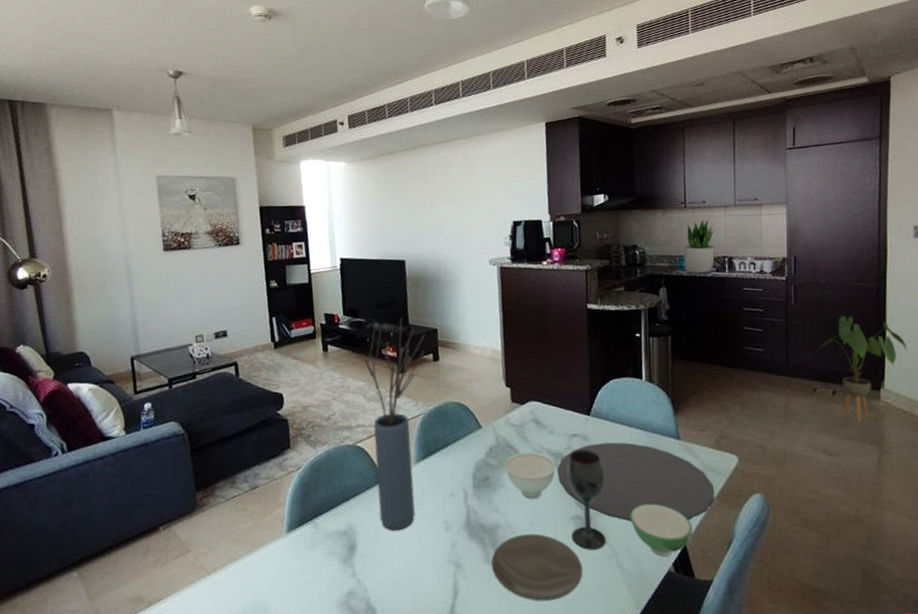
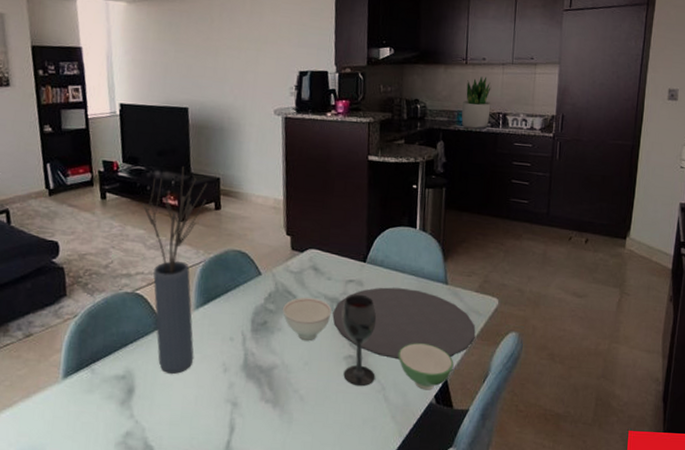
plate: present [491,533,582,602] -> none [267,373,352,434]
house plant: present [819,316,906,424] -> none [577,171,652,269]

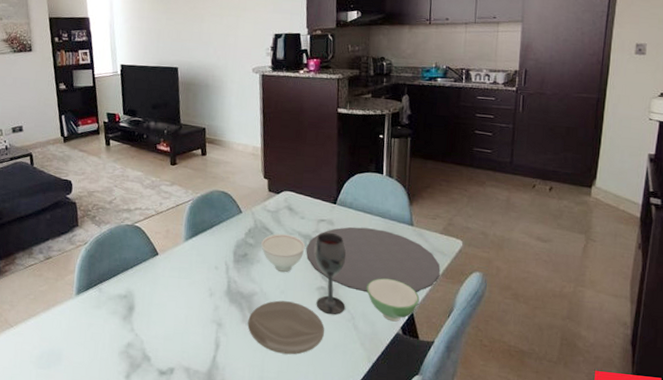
vase: present [142,166,208,374] -> none [140,118,195,296]
plate: none [267,373,352,434] -> present [247,300,324,355]
planter: present [461,76,491,130] -> none [425,35,455,85]

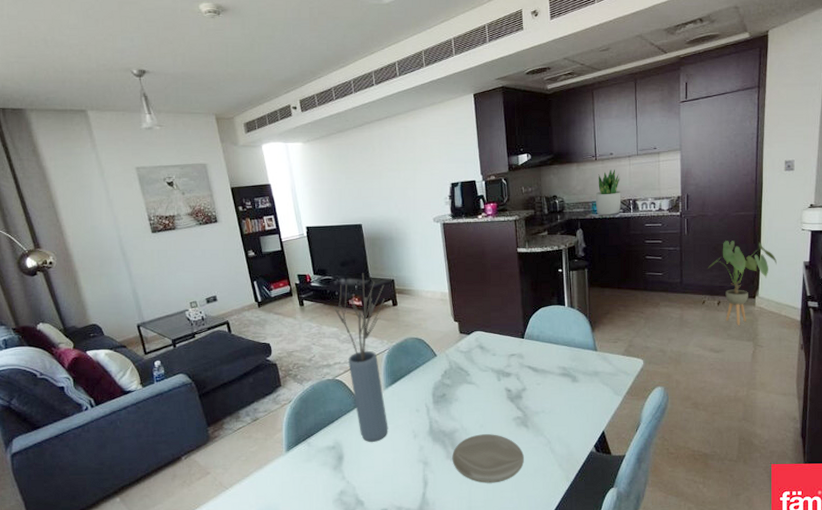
vase: none [140,118,195,296] -> present [333,273,388,442]
bowl: present [261,233,305,272] -> none [458,371,499,407]
placemat: present [306,226,440,292] -> none [500,357,625,416]
wine glass: present [315,232,347,315] -> none [508,365,541,441]
bowl: present [366,278,420,322] -> none [559,402,609,441]
planter: none [425,35,455,85] -> present [596,169,621,217]
house plant: none [541,123,619,216] -> present [707,241,777,326]

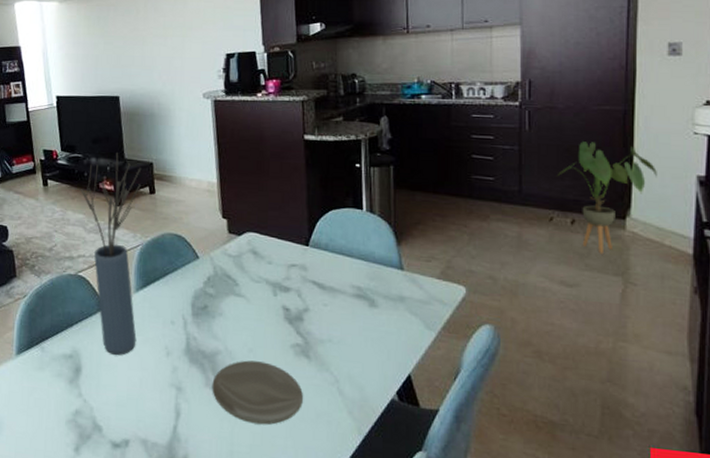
planter: present [596,169,621,217] -> none [406,44,440,103]

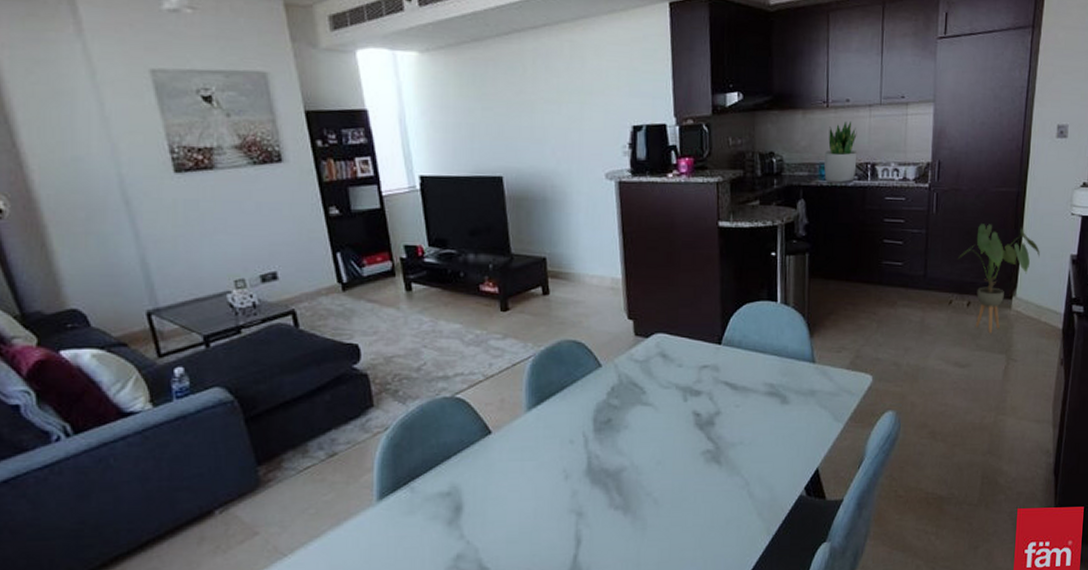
vase: present [81,153,142,355] -> none [456,247,532,485]
plate: present [212,360,303,425] -> none [616,473,713,540]
planter: none [406,44,440,103] -> present [824,120,858,185]

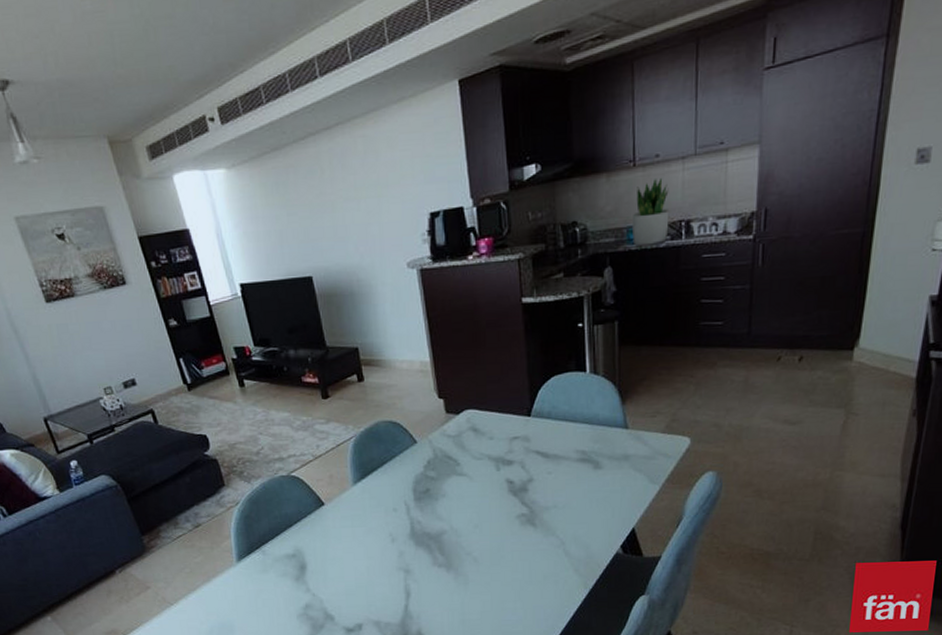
house plant: present [957,224,1040,334] -> none [787,270,890,389]

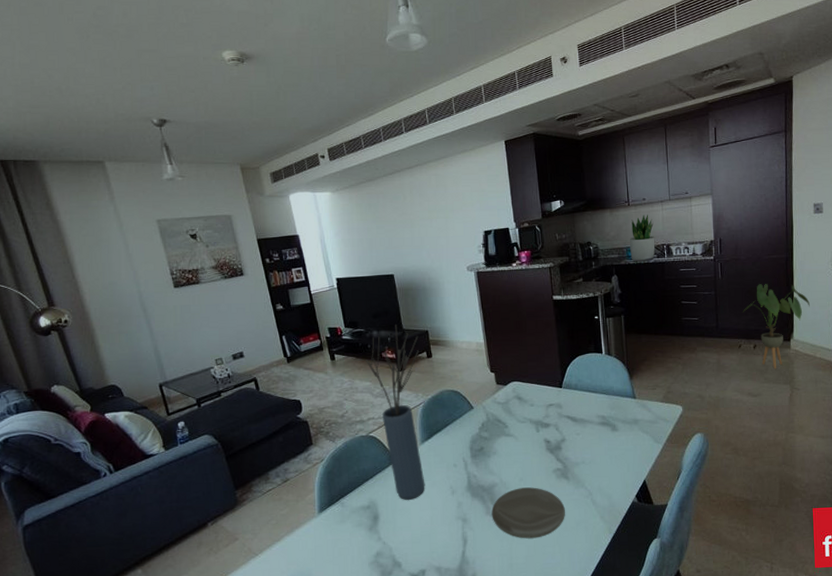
vase: none [282,341,360,548] -> present [366,325,425,500]
plate: none [440,535,530,593] -> present [491,487,565,539]
house plant: none [787,270,890,389] -> present [742,284,810,369]

